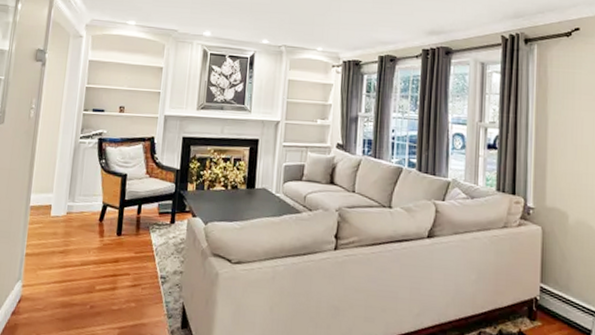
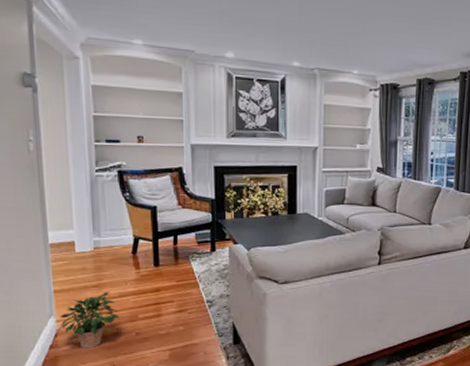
potted plant: none [23,258,78,319] -> present [58,291,120,348]

